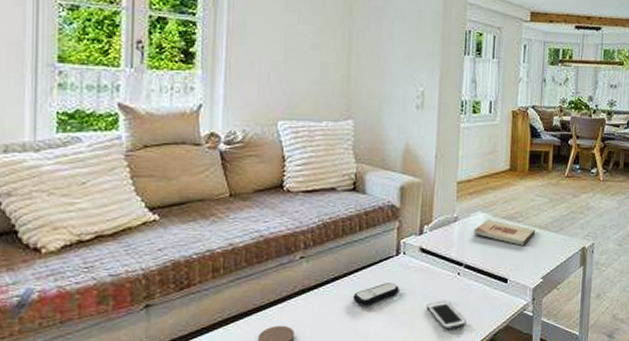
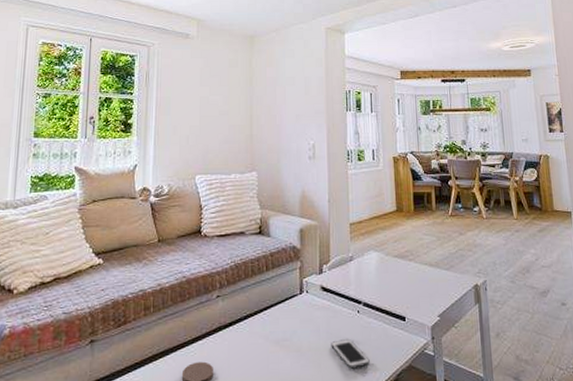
remote control: present [353,283,400,306] -> none [264,320,305,343]
wooden plaque: present [473,219,535,245] -> none [368,258,427,283]

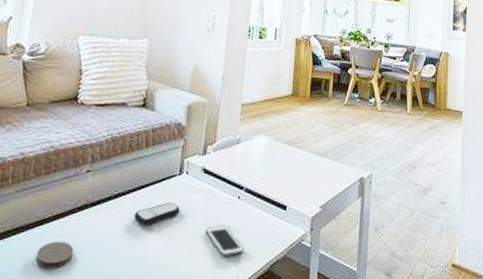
remote control: none [264,320,305,343] -> present [134,203,180,226]

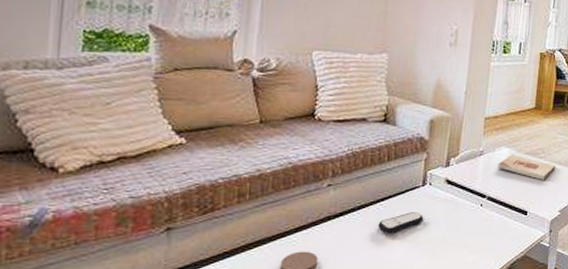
cell phone: present [205,226,244,257] -> none [449,231,486,258]
wooden plaque: none [255,143,315,172] -> present [497,154,555,180]

